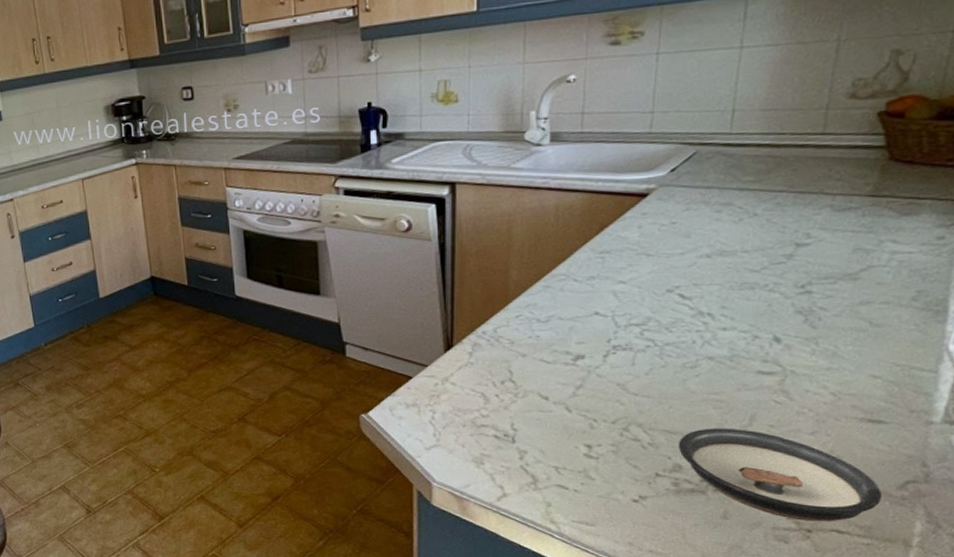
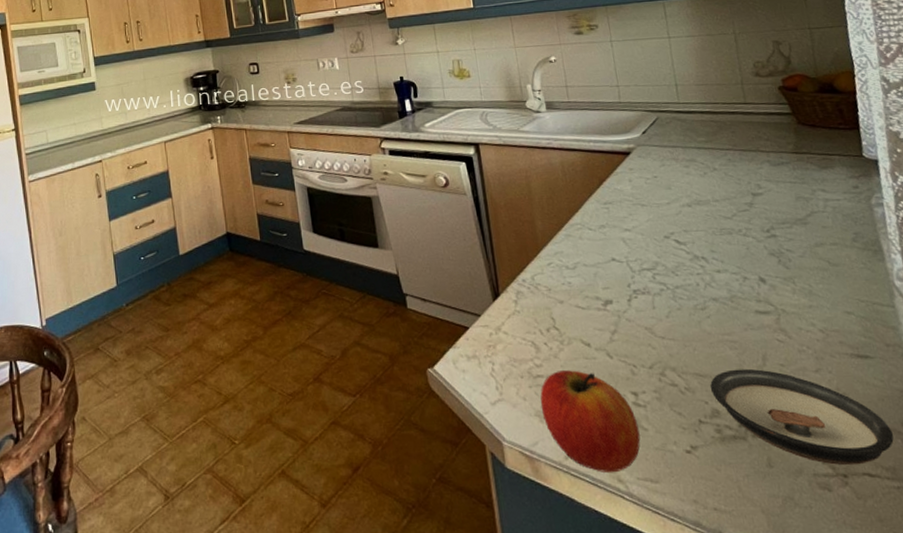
apple: none [480,421,585,515] -> present [540,370,641,473]

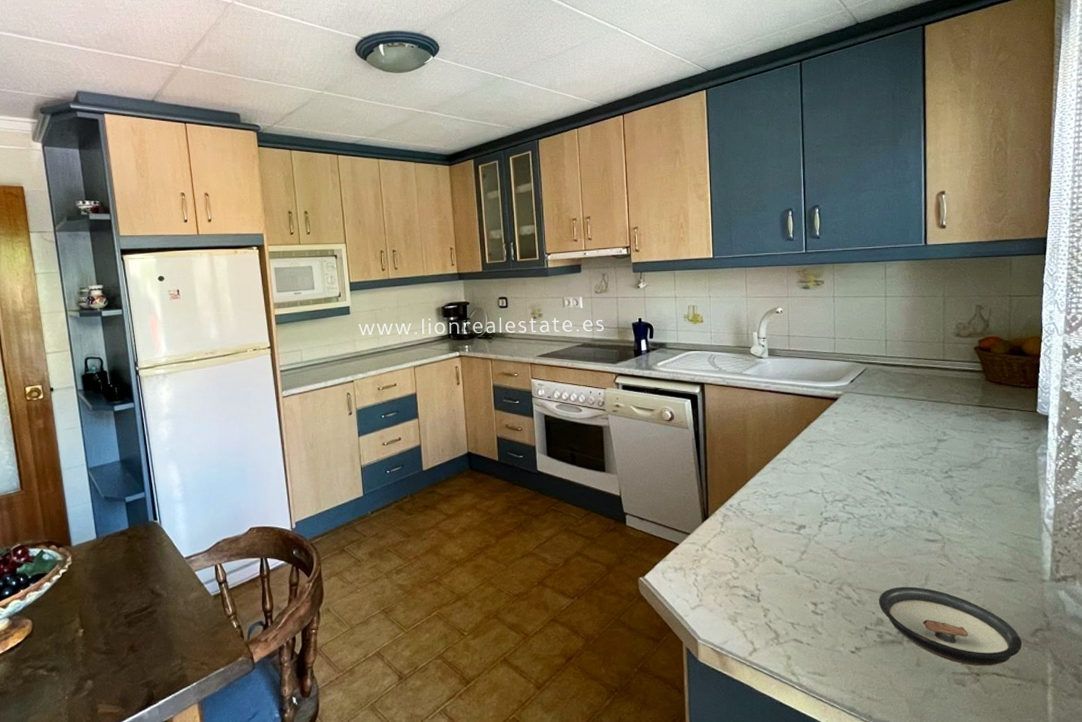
apple: present [540,370,641,473] -> none [733,583,815,668]

